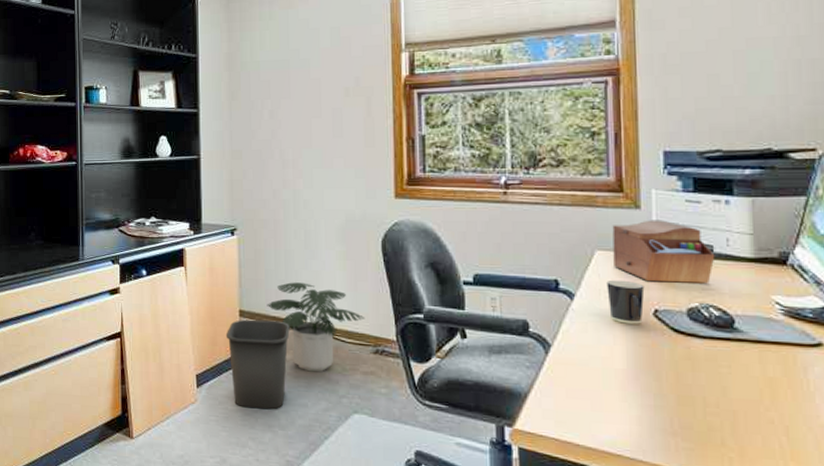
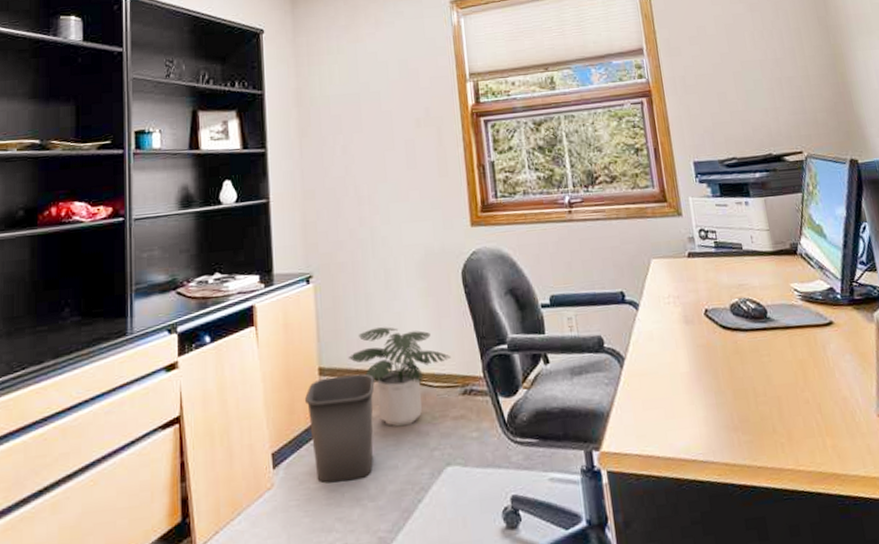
mug: present [606,280,645,324] -> none [663,285,697,327]
sewing box: present [612,220,715,284] -> none [662,224,745,284]

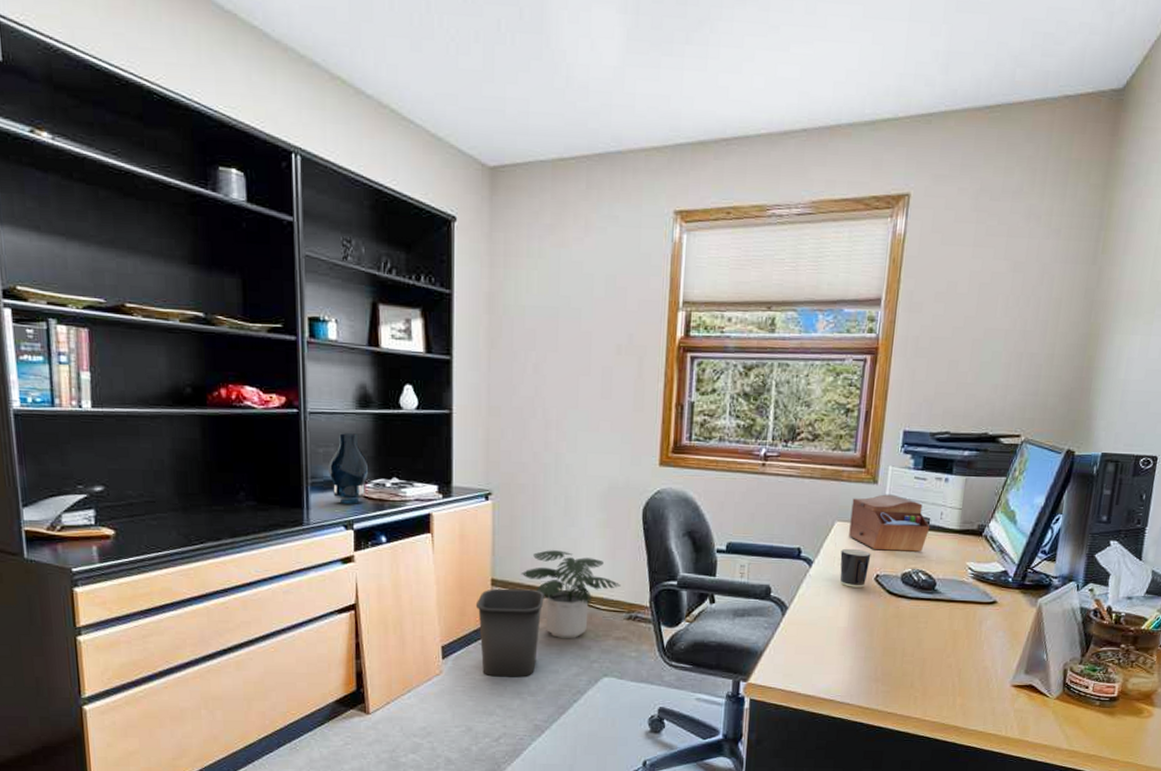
vase: none [152,234,192,307] -> present [328,433,369,504]
sewing box: none [662,224,745,284] -> present [849,494,931,552]
mug: none [663,285,697,327] -> present [839,548,871,588]

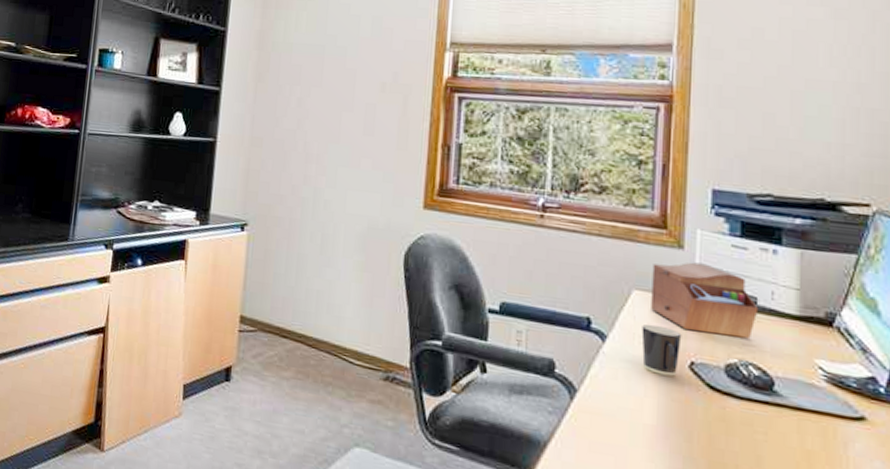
vase: present [328,433,369,504] -> none [97,154,135,224]
waste bin: present [475,588,544,678] -> none [222,326,294,434]
potted plant: present [521,550,621,639] -> none [271,290,378,395]

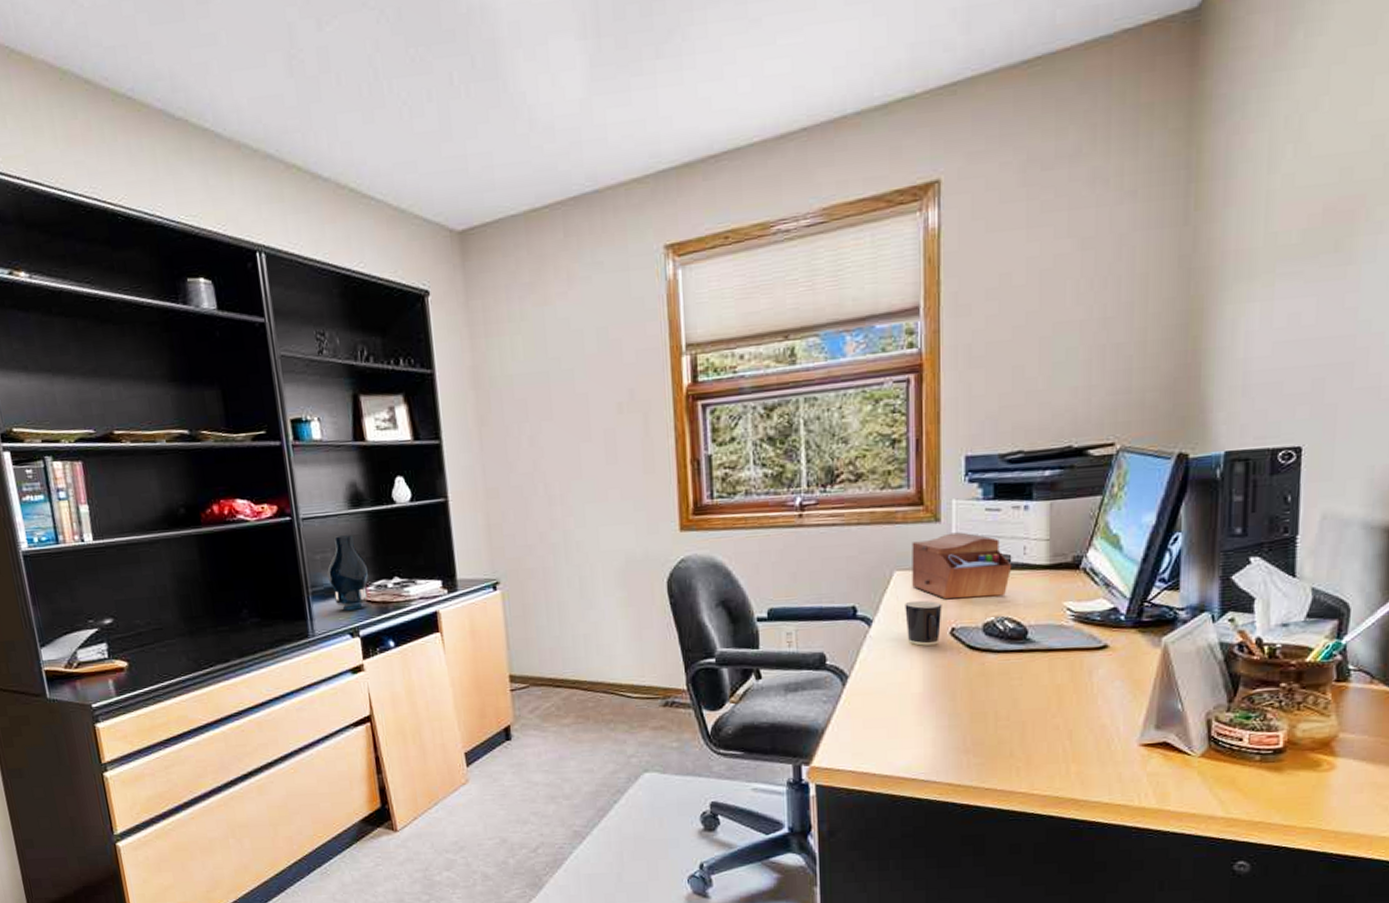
vase: none [97,154,135,224] -> present [327,535,369,611]

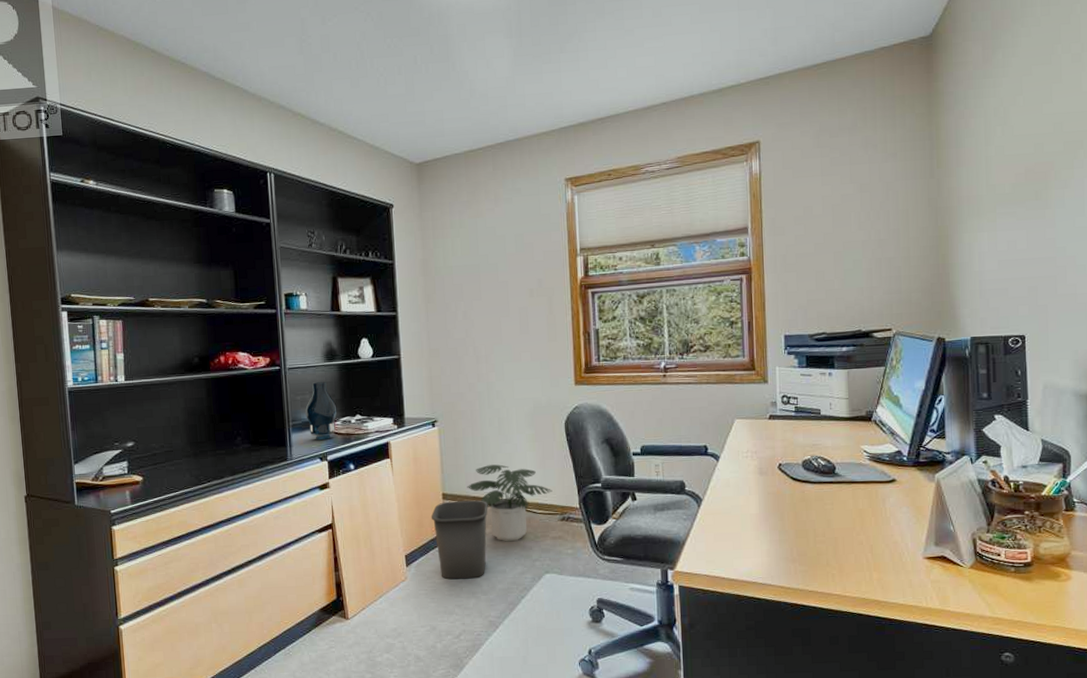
waste bin: none [495,682,569,782] -> present [431,500,488,580]
potted plant: none [540,637,652,734] -> present [467,464,553,542]
mug: present [905,600,942,646] -> none [743,442,772,477]
sewing box: present [912,532,1012,600] -> none [747,391,822,442]

